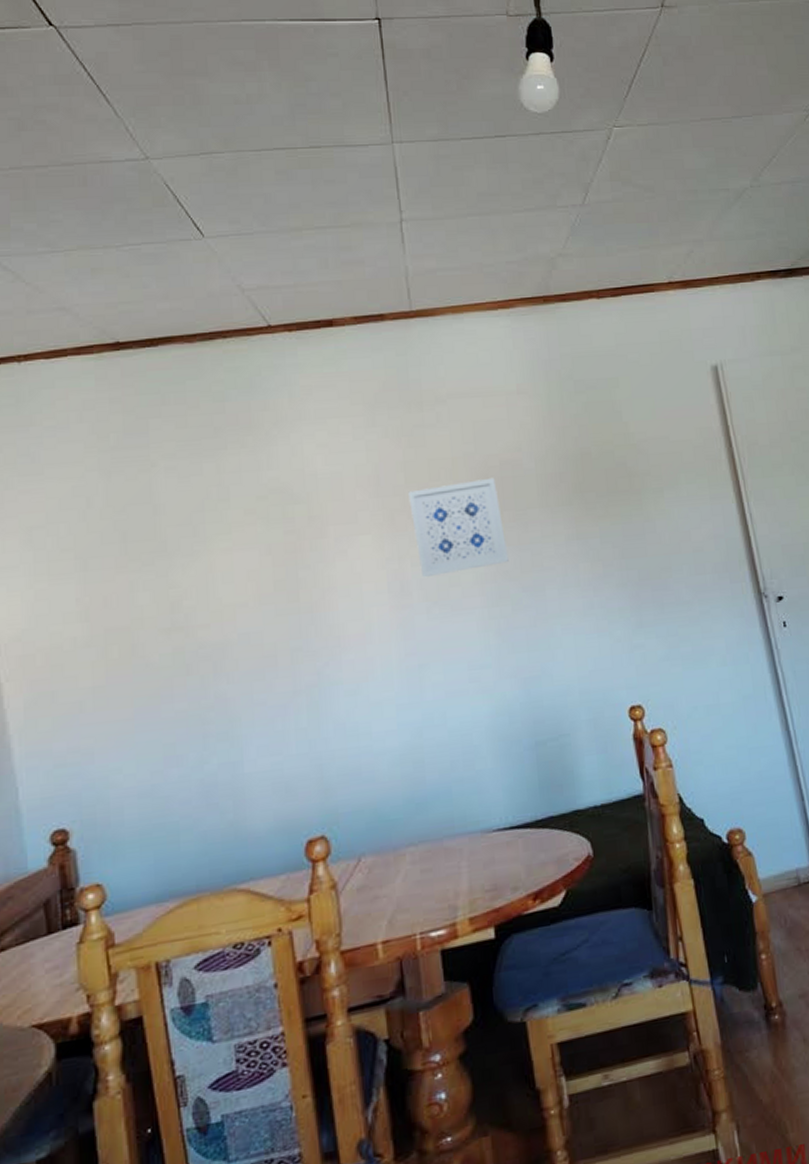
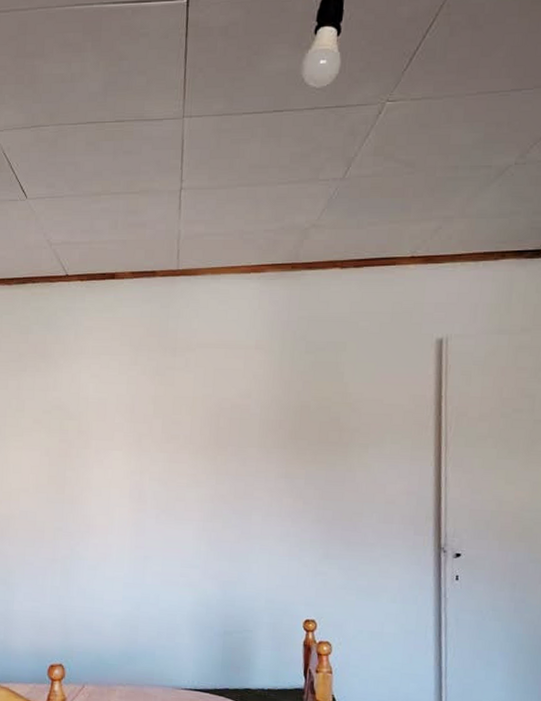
wall art: present [408,477,509,578] -> none [154,417,227,491]

